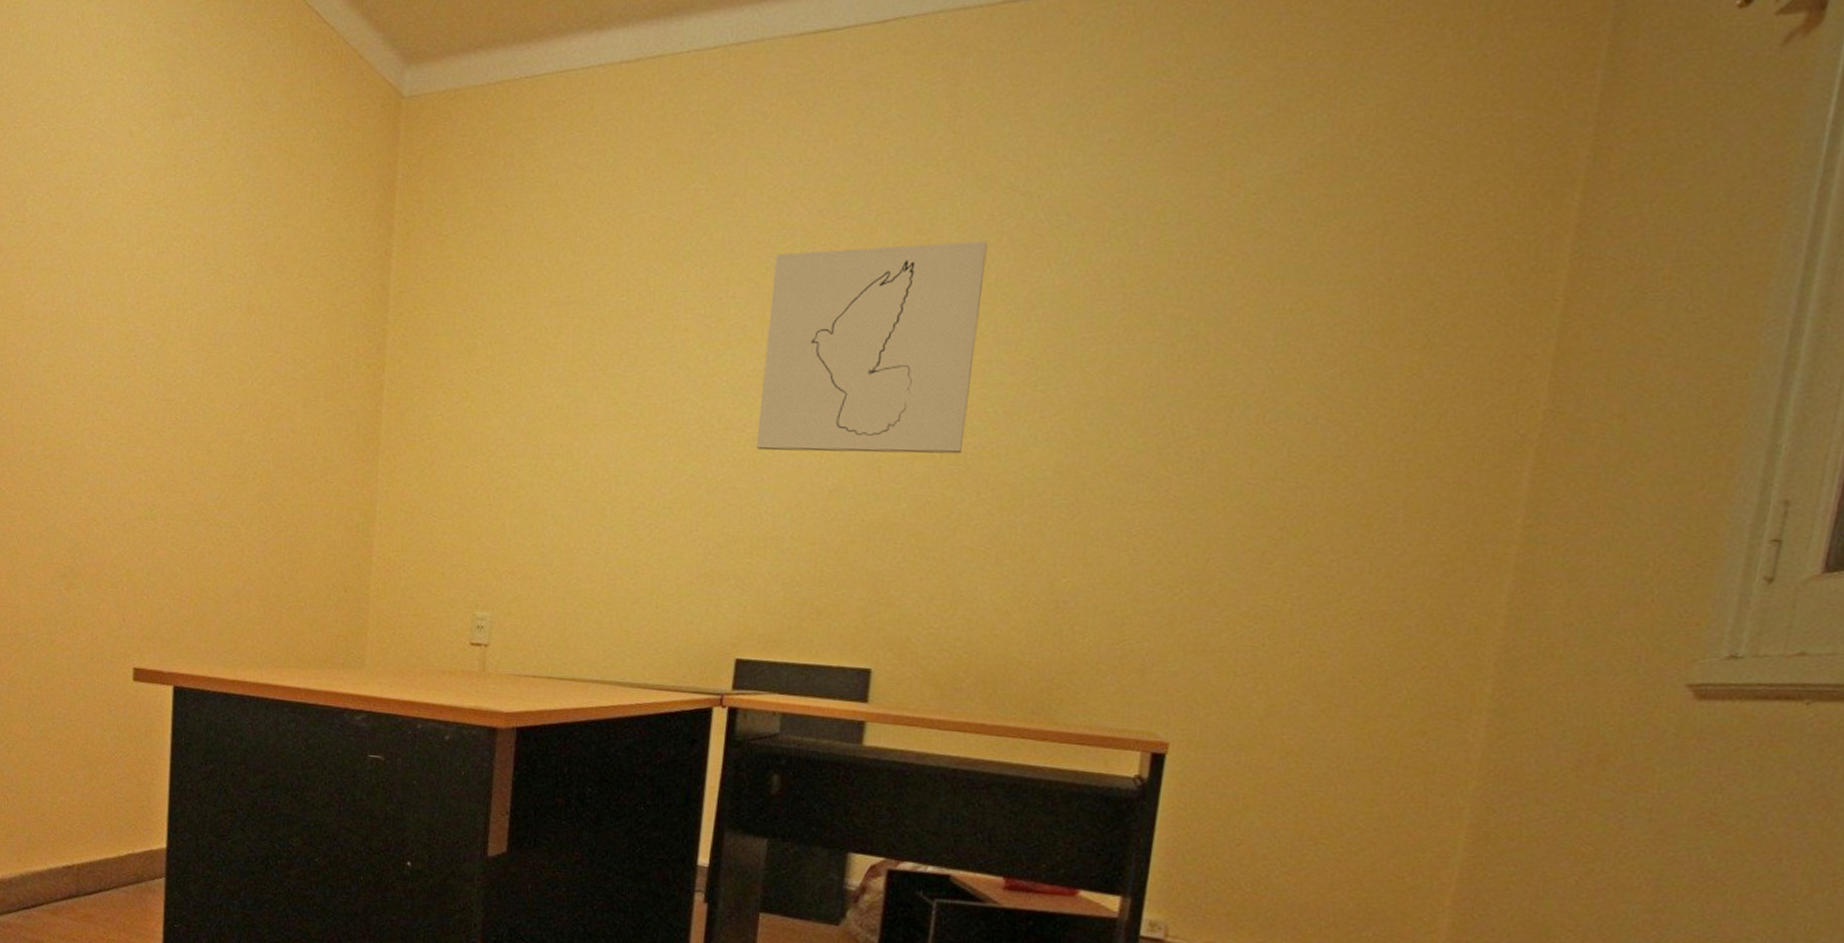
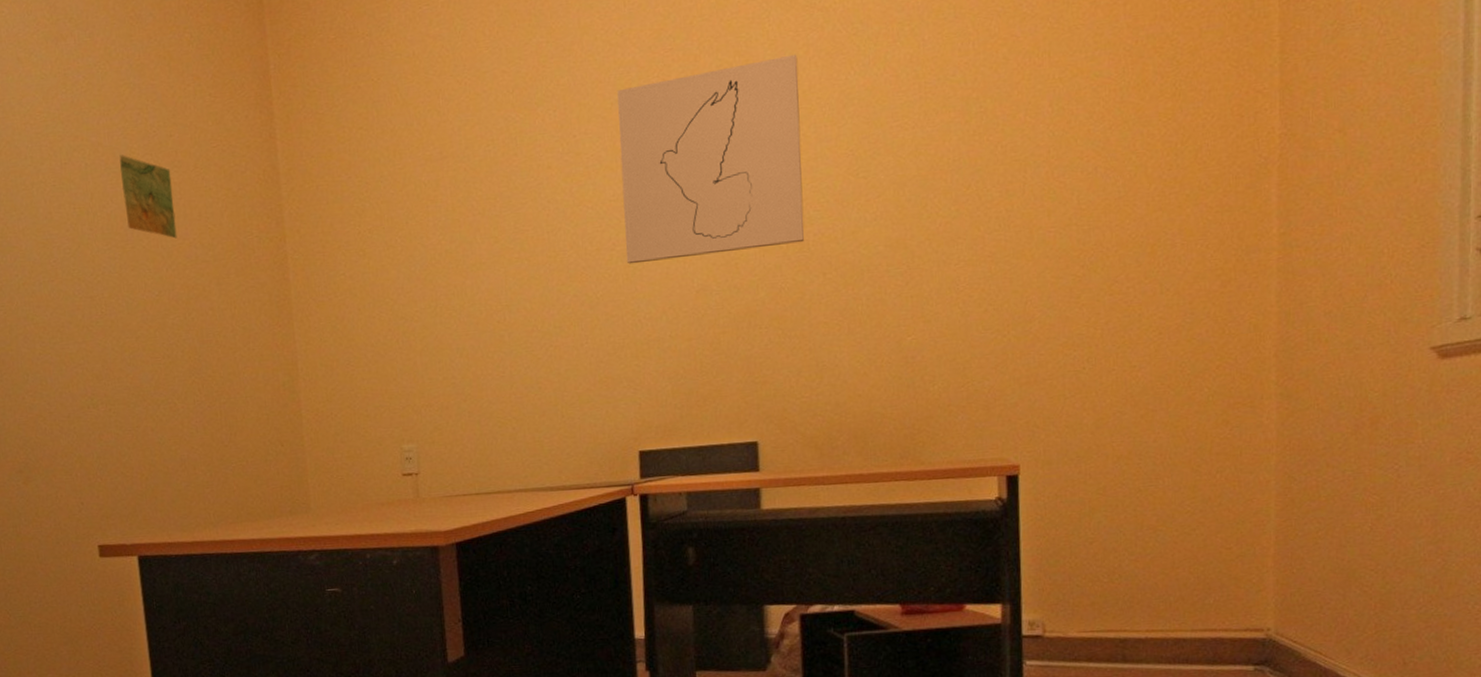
map: none [218,251,273,350] -> present [119,155,177,239]

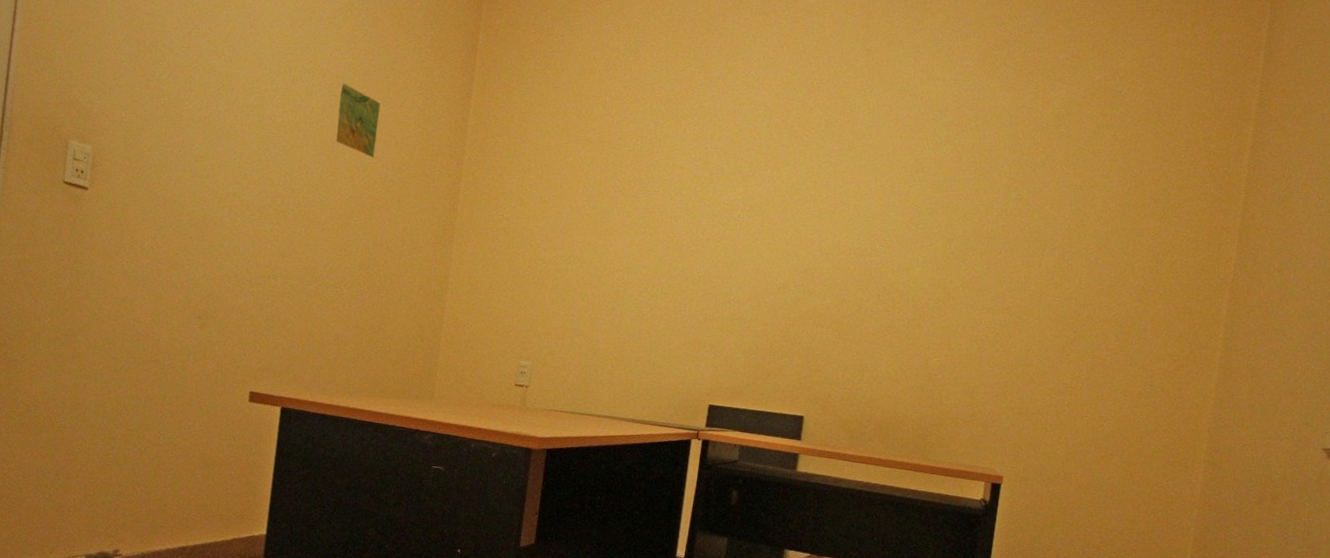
wall art: present [617,54,804,264] -> none [728,120,888,268]

